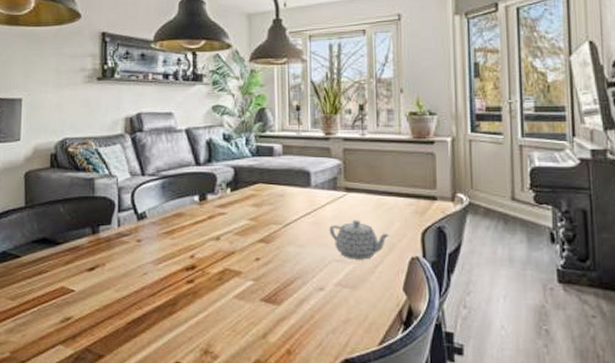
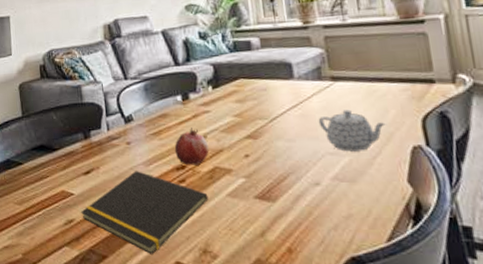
notepad: none [80,269,215,354] -> present [80,171,209,254]
fruit: none [186,229,221,266] -> present [174,128,209,165]

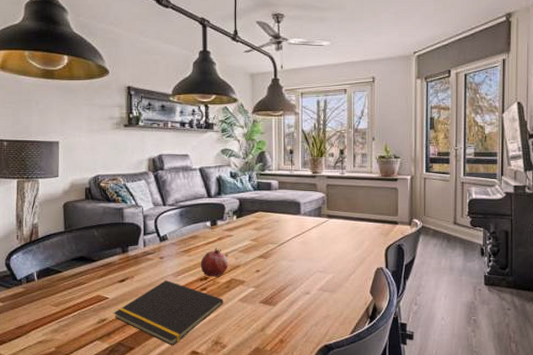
teapot: present [318,109,387,152] -> none [314,240,362,270]

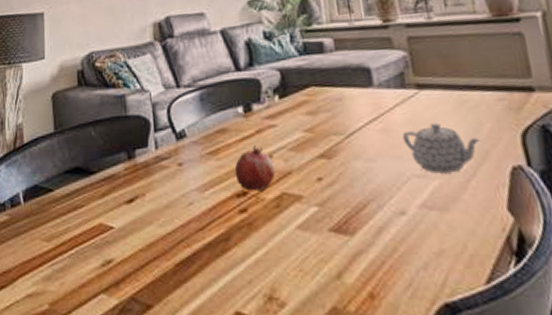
notepad: present [113,280,224,346] -> none [121,198,275,303]
teapot: none [314,240,362,270] -> present [402,123,482,174]

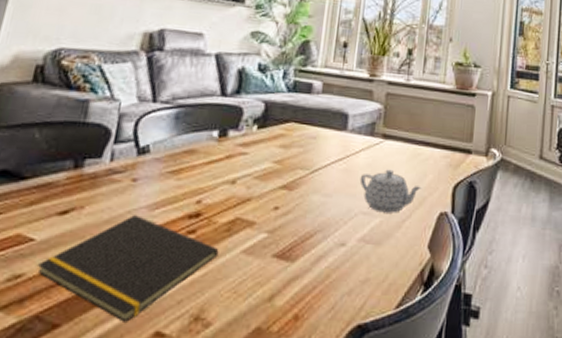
notepad: none [121,198,275,303] -> present [36,215,219,322]
fruit: present [234,145,276,191] -> none [192,170,236,214]

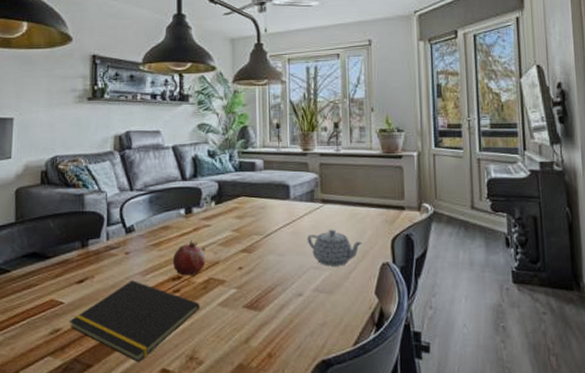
fruit: none [192,170,236,214] -> present [172,240,206,276]

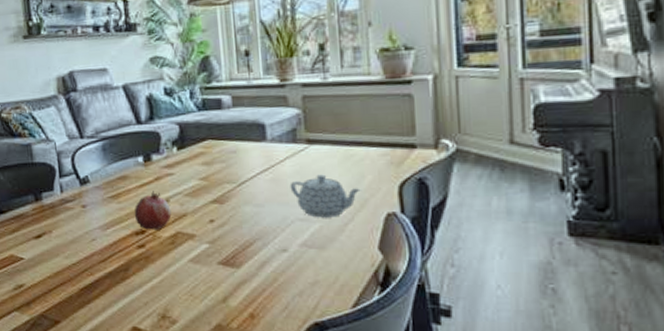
notepad: present [69,280,200,362] -> none [31,235,169,319]

